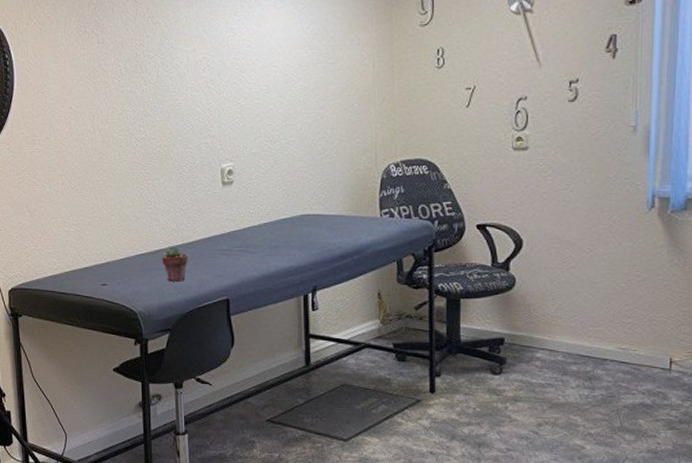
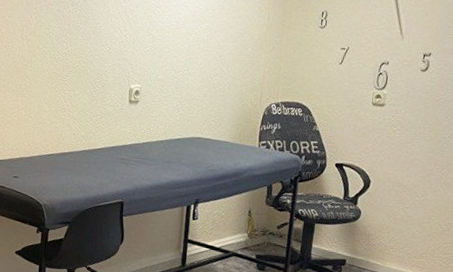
potted succulent: present [161,245,189,282] -> none [68,149,93,182]

